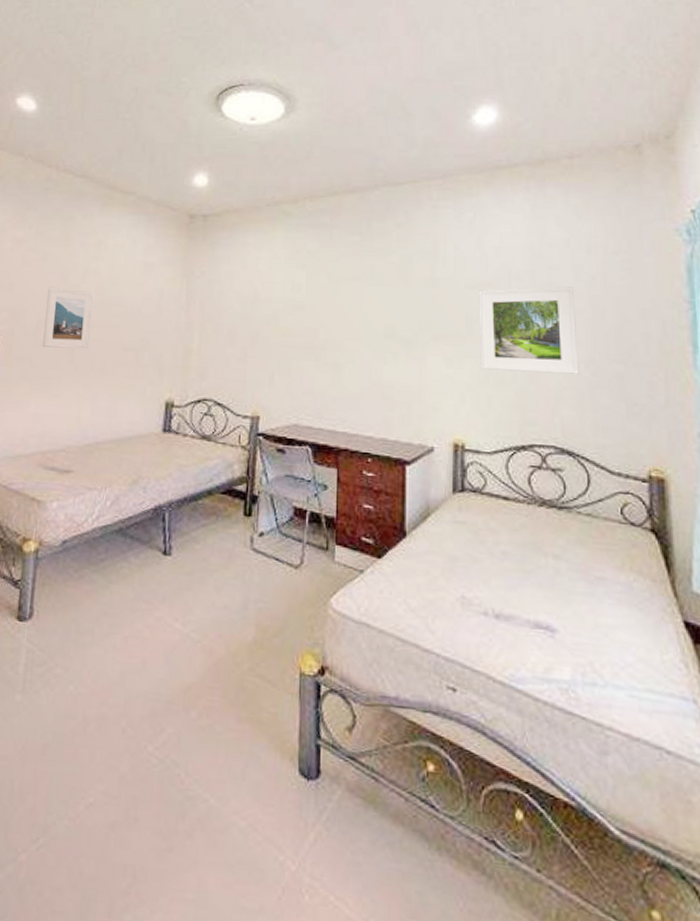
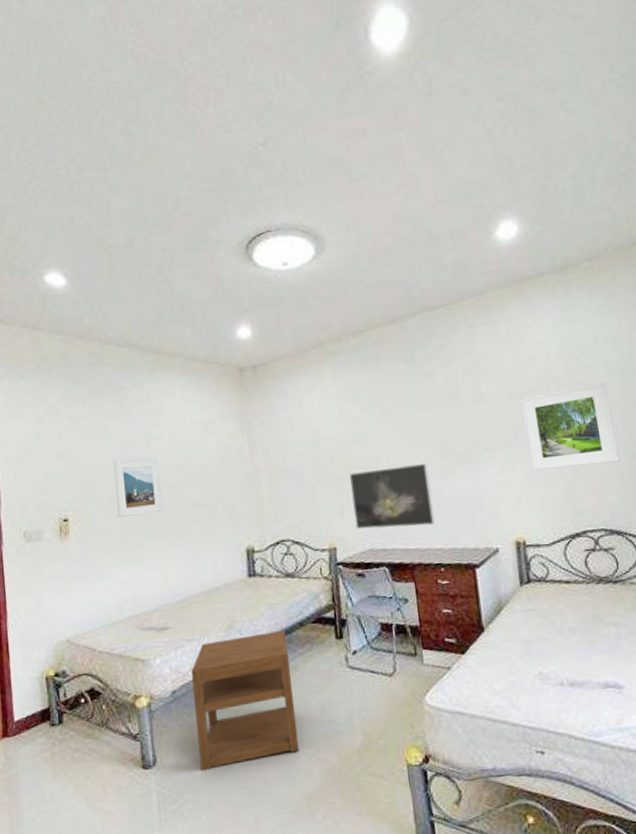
nightstand: none [77,494,192,636] -> present [191,629,299,772]
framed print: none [283,340,370,410] -> present [349,463,436,529]

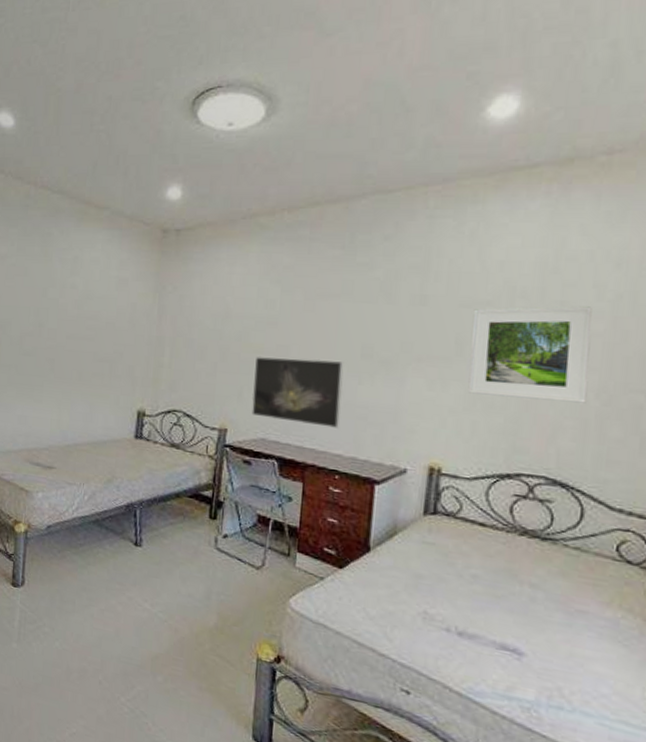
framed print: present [113,457,163,517] -> none [26,300,70,359]
nightstand: present [191,629,299,772] -> none [61,489,161,613]

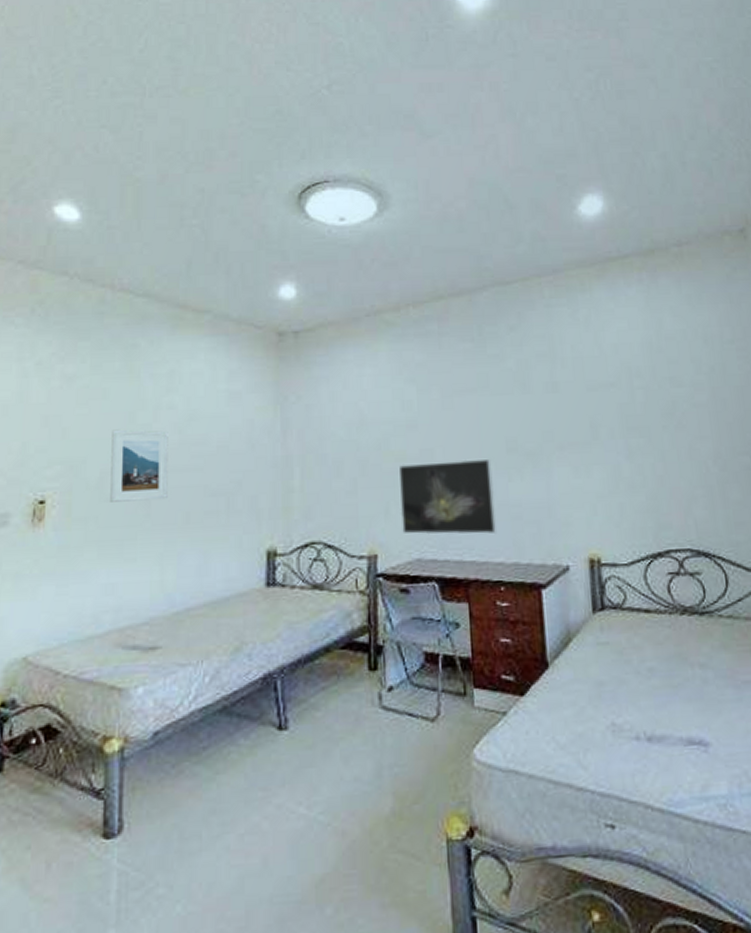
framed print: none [26,300,70,359] -> present [110,429,168,502]
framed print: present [468,306,592,404] -> none [600,380,708,476]

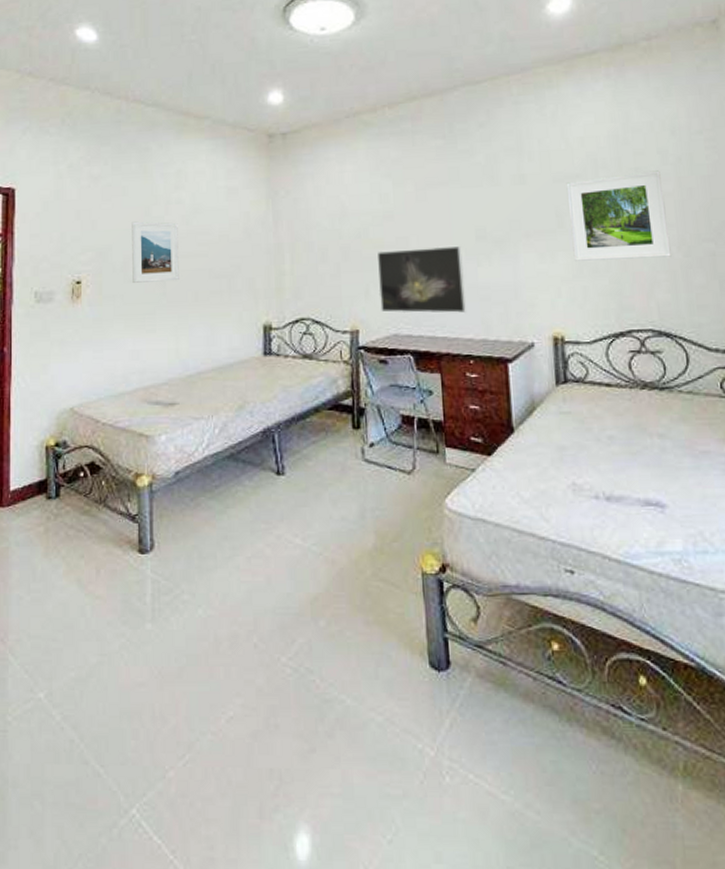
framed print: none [600,380,708,476] -> present [566,170,671,261]

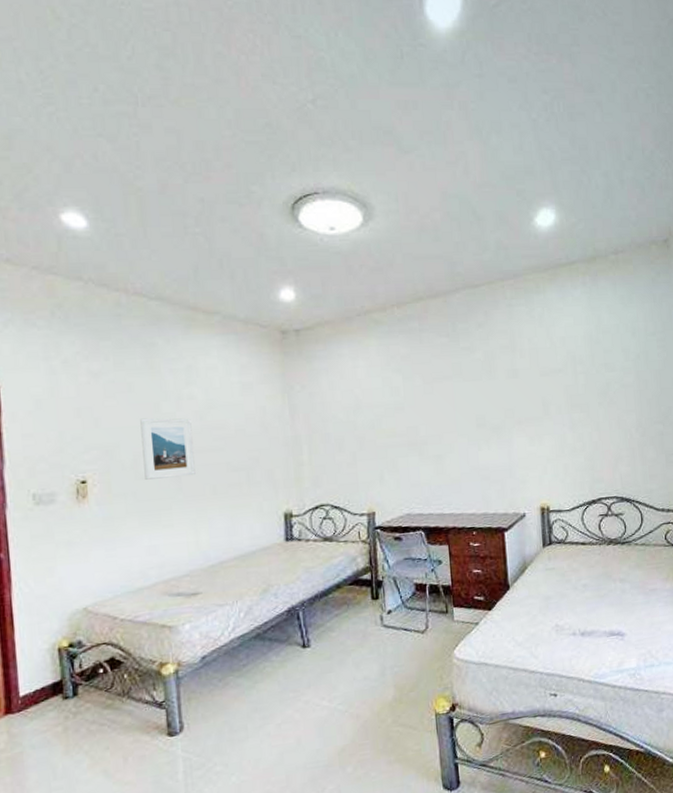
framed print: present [376,246,467,313] -> none [389,433,470,495]
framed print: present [566,170,671,261] -> none [551,365,631,443]

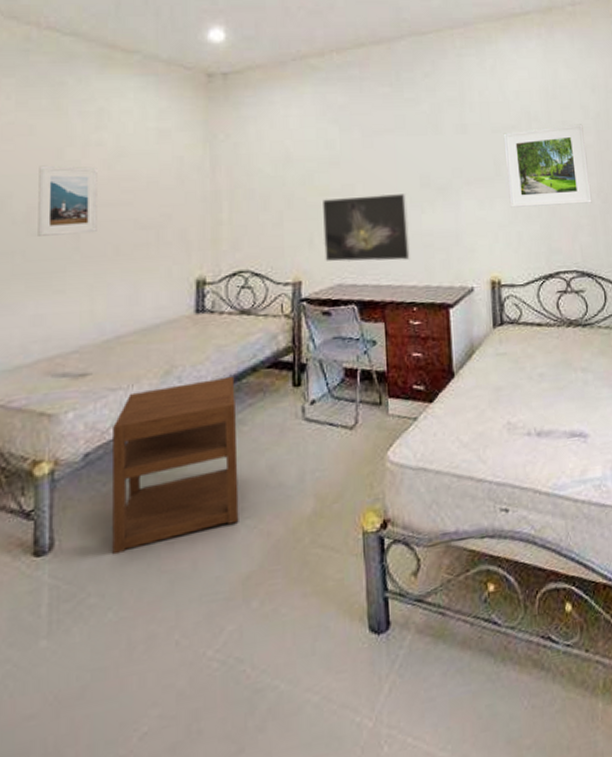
nightstand: none [223,592,333,734] -> present [112,376,239,555]
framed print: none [389,433,470,495] -> present [321,193,411,262]
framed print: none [551,365,631,443] -> present [503,124,592,208]

